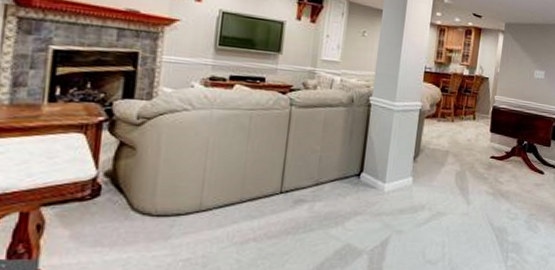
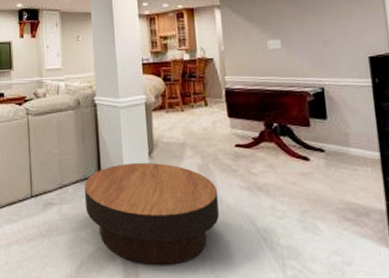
coffee table: none [340,165,468,261] -> present [84,162,220,266]

